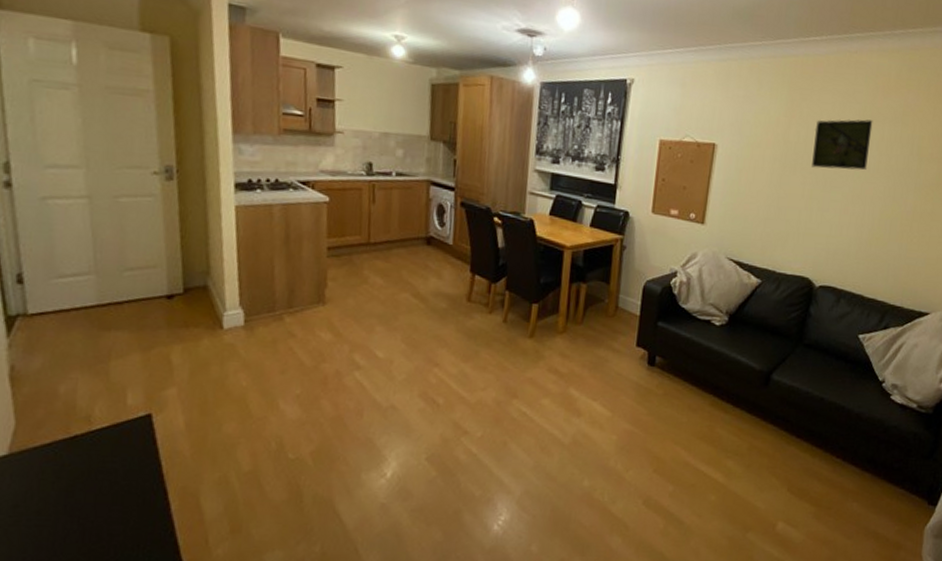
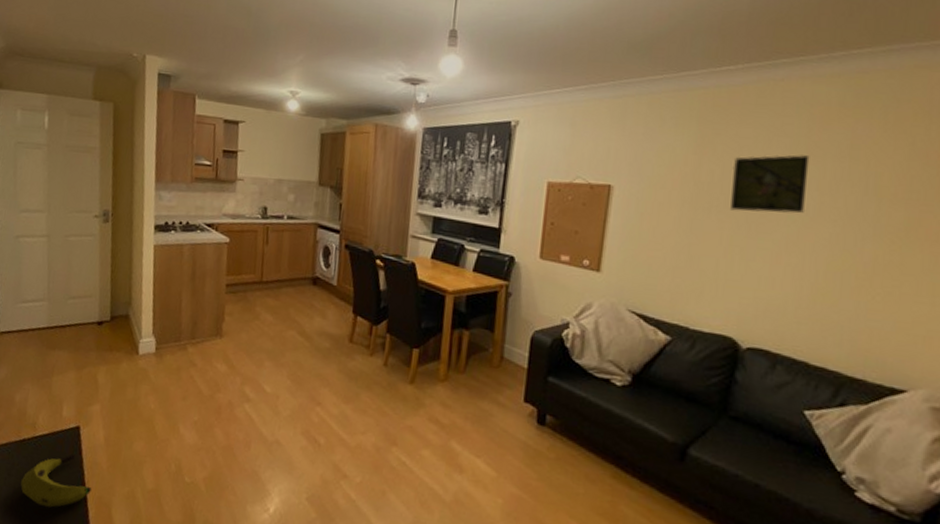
banana: none [76,445,172,507] -> present [20,454,91,508]

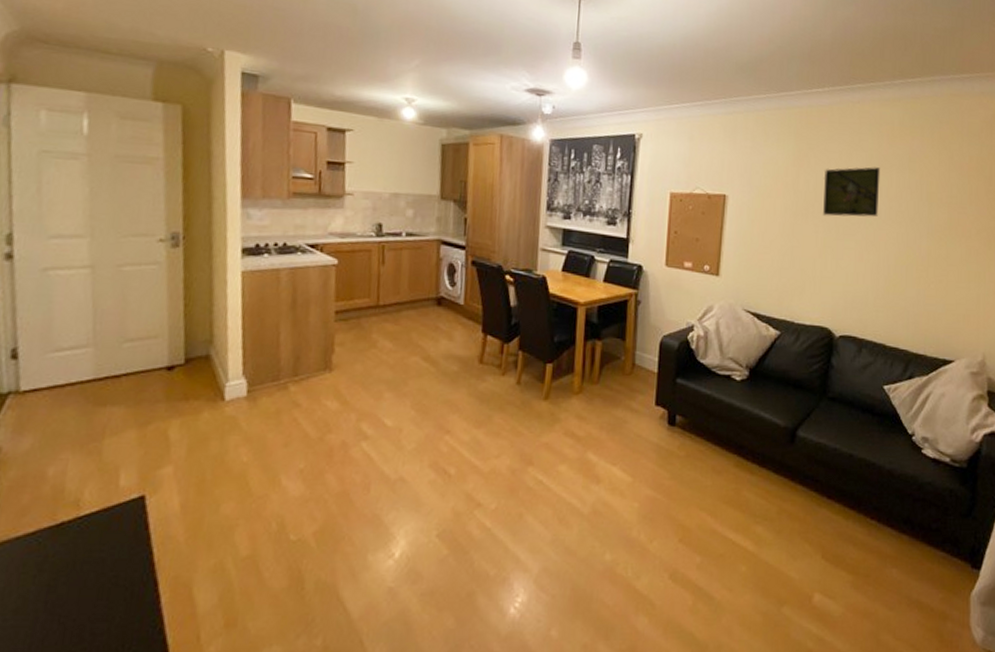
banana: present [20,454,91,508] -> none [58,530,163,601]

